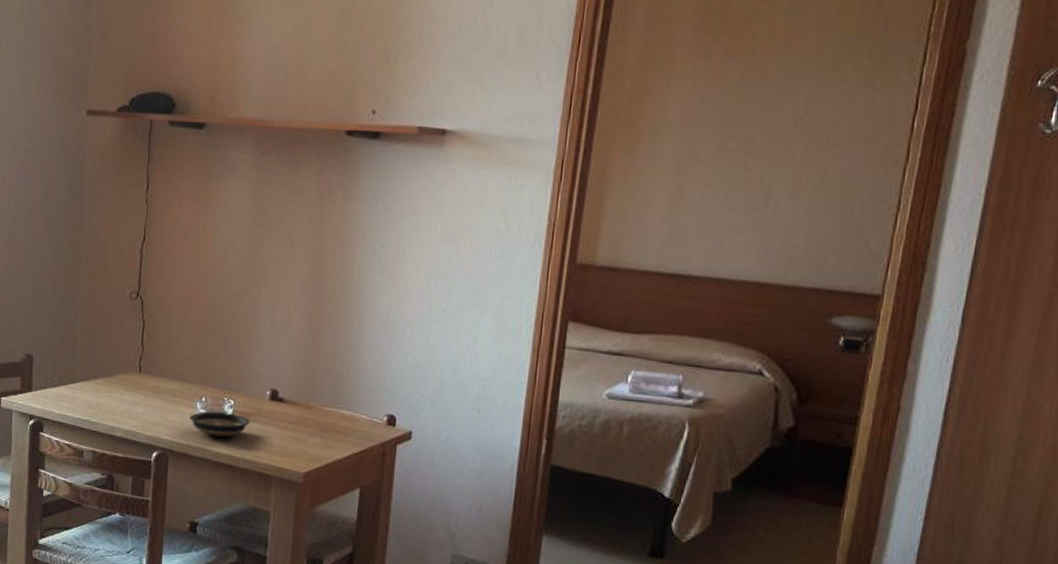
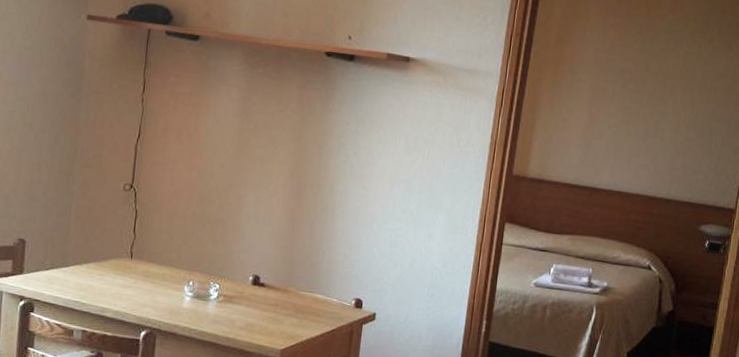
saucer: present [189,411,250,437] -> none [177,294,234,318]

